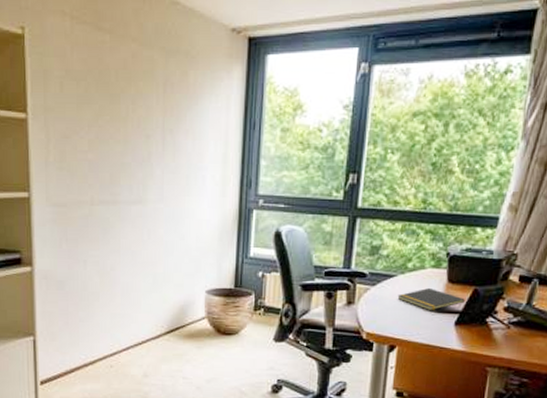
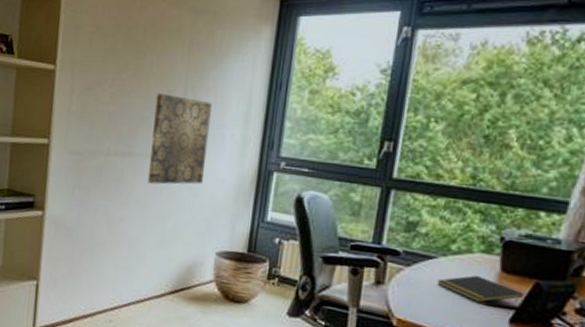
wall art: none [134,138,190,230] -> present [147,93,212,185]

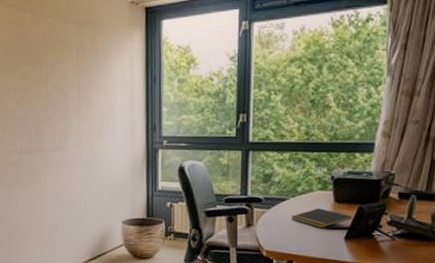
wall art: present [147,93,212,185] -> none [55,95,104,173]

